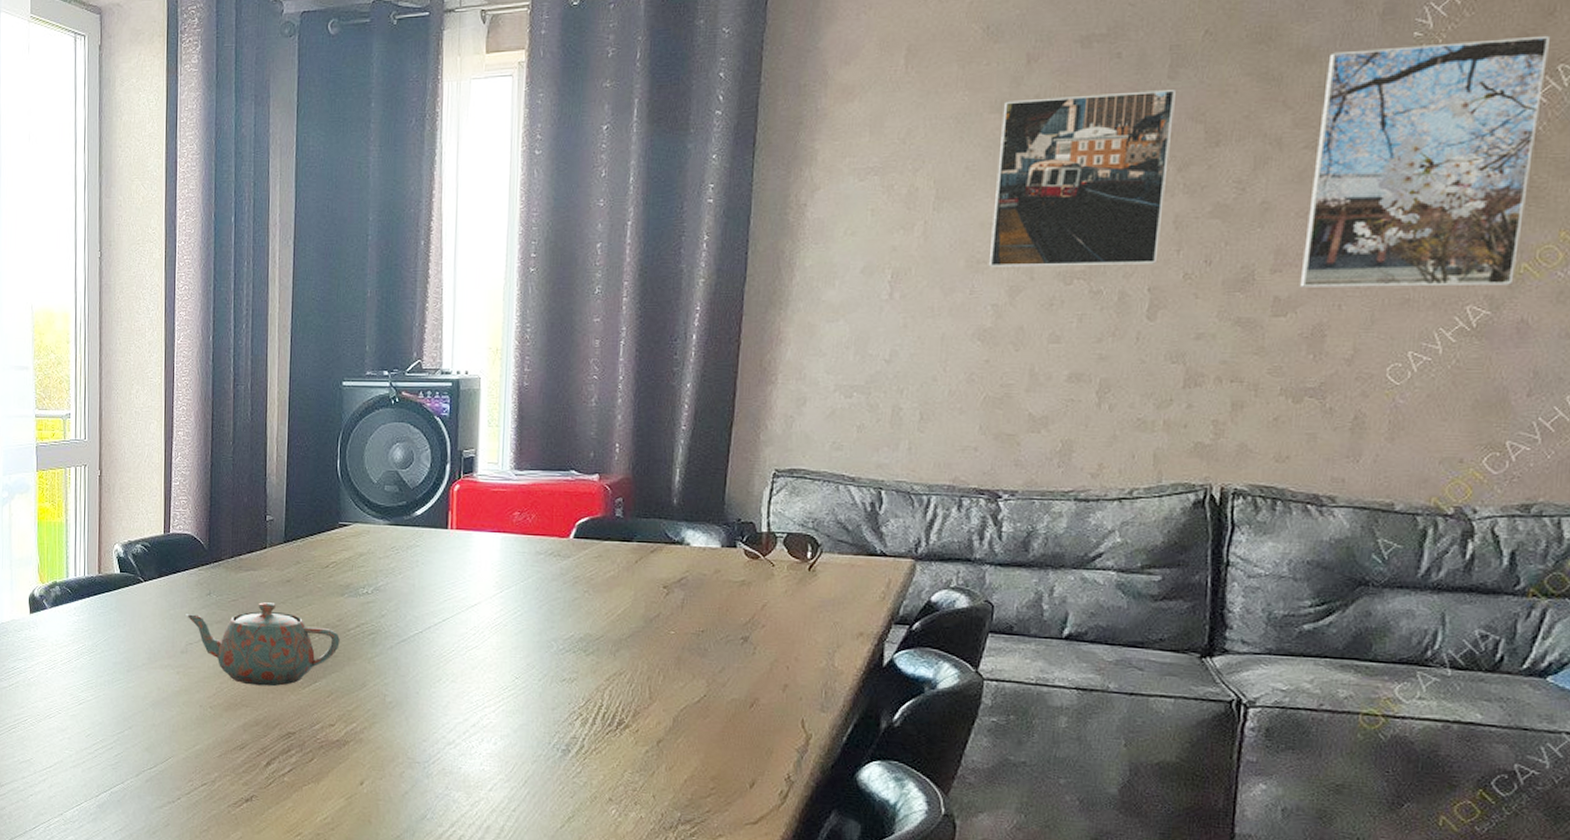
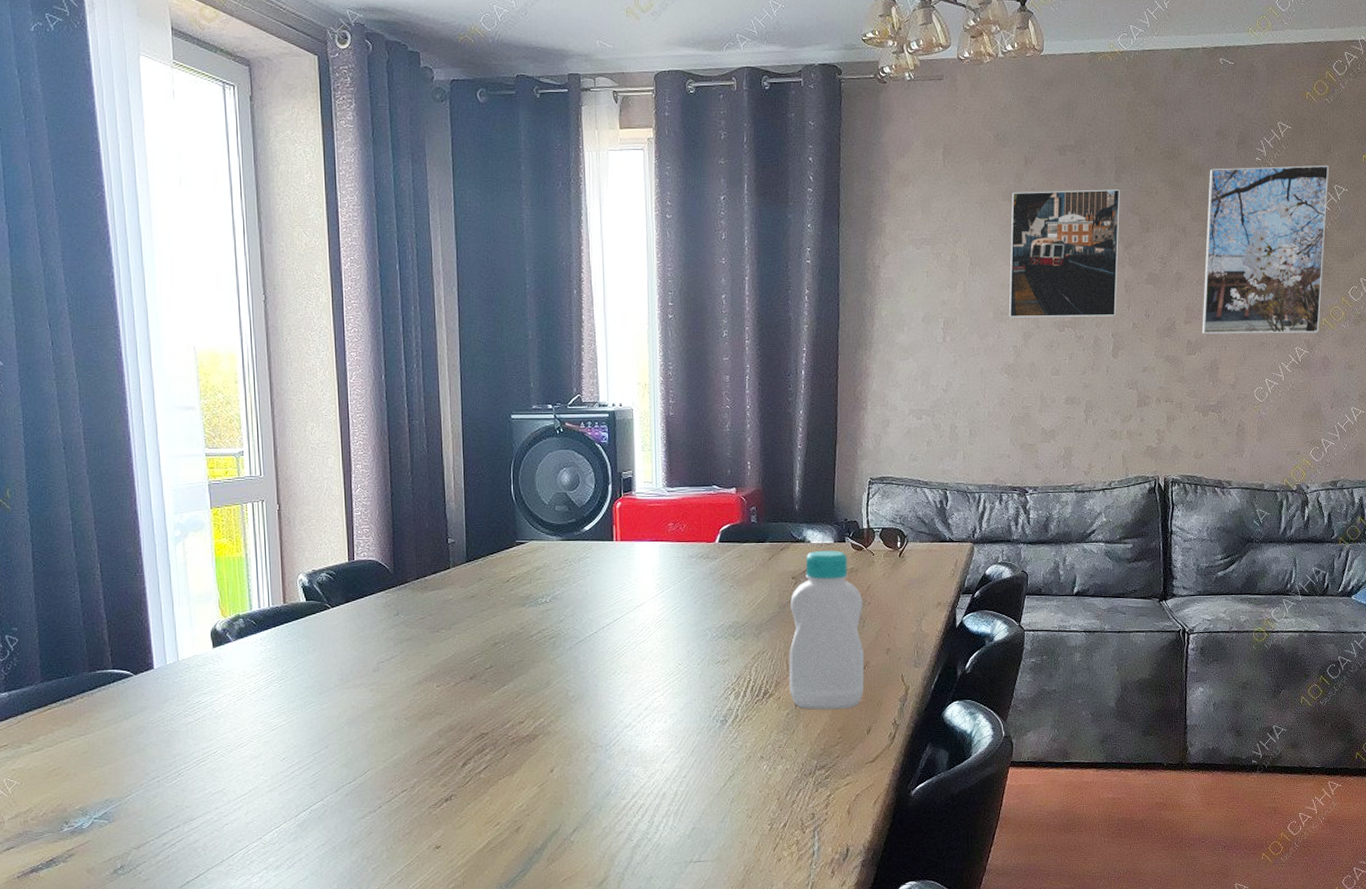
teapot: present [185,602,340,687] -> none [375,618,524,695]
bottle: none [651,556,755,754] -> present [789,551,864,710]

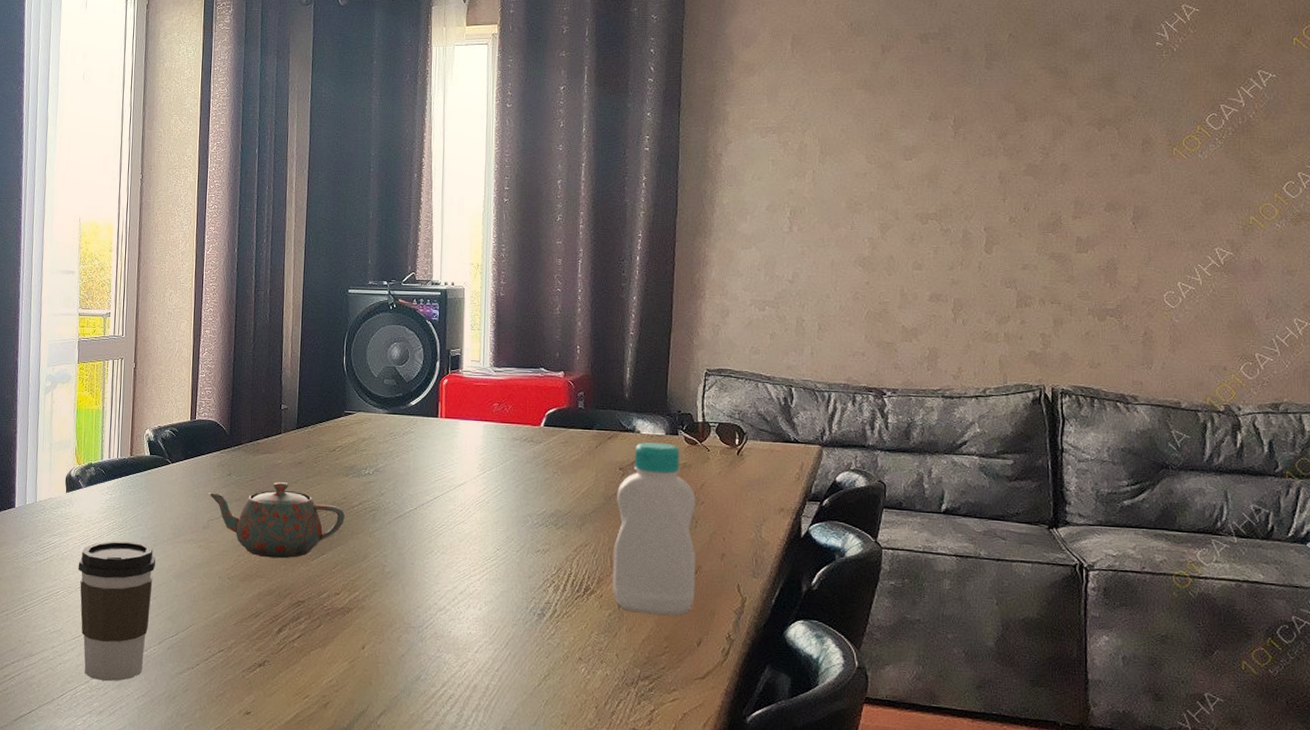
coffee cup: none [235,691,324,836] -> present [78,540,156,682]
teapot: none [375,618,524,695] -> present [208,482,345,559]
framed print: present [1009,189,1120,318] -> none [864,77,992,210]
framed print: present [1202,165,1329,334] -> none [1094,49,1250,233]

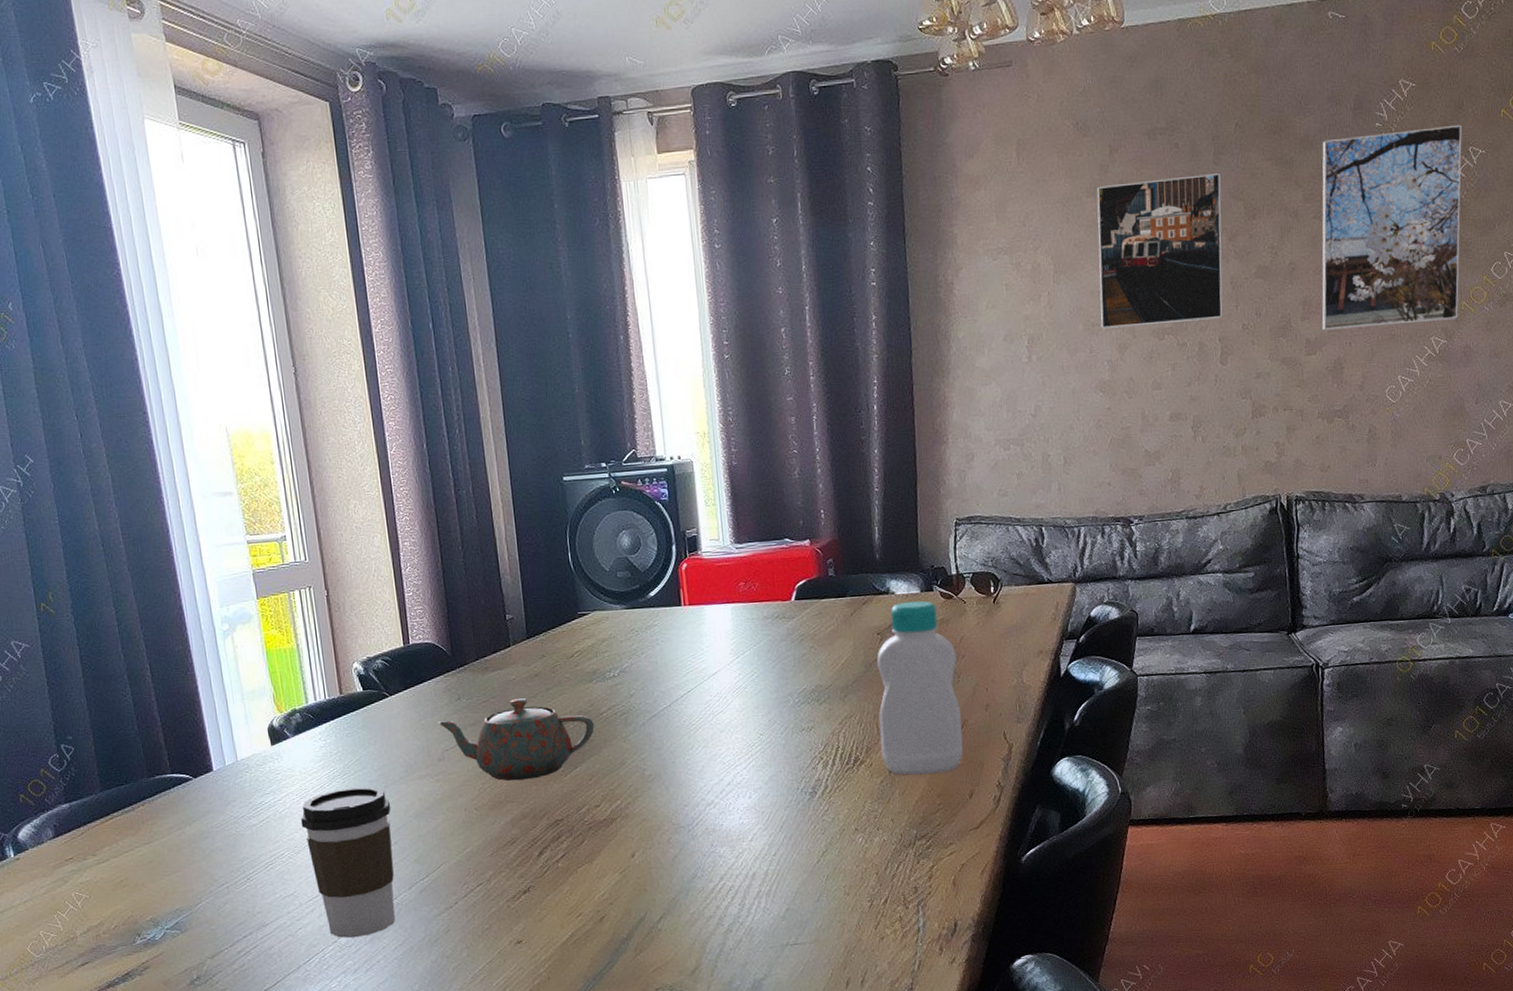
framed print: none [864,77,992,210] -> present [1097,173,1223,329]
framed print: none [1094,49,1250,233] -> present [1322,124,1462,331]

